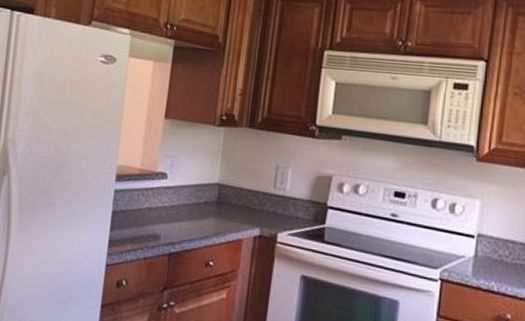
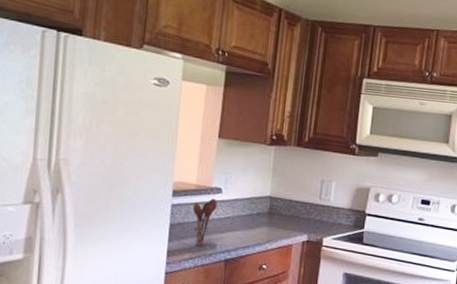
utensil holder: none [136,184,162,236] -> present [193,198,217,246]

